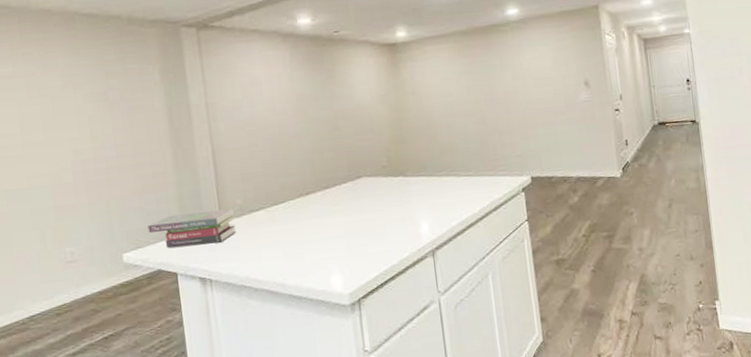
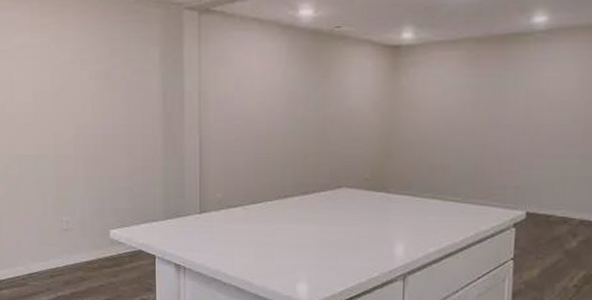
books: present [147,209,237,248] -> none [134,199,214,233]

